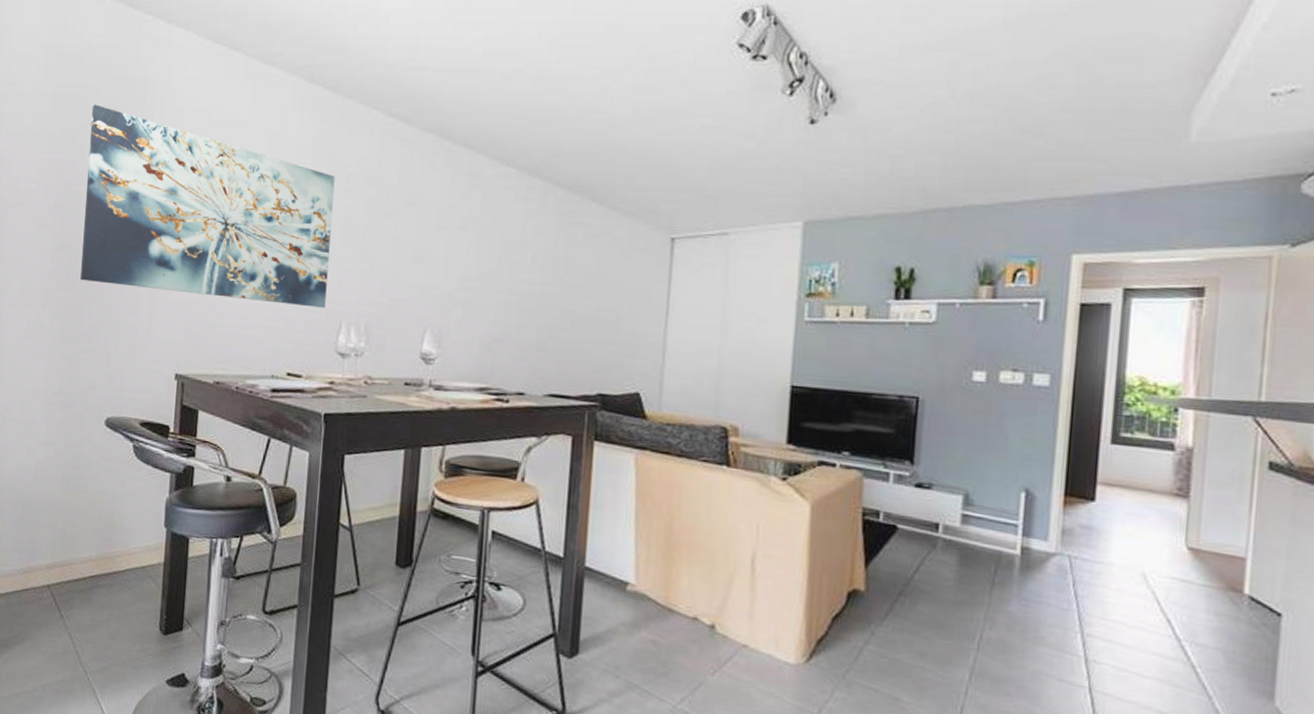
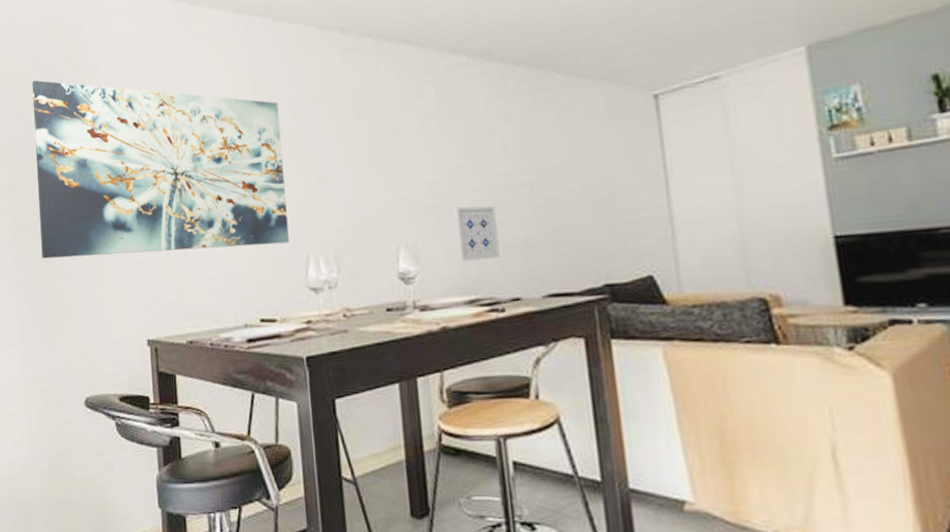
wall art: none [477,304,517,356] -> present [454,205,500,262]

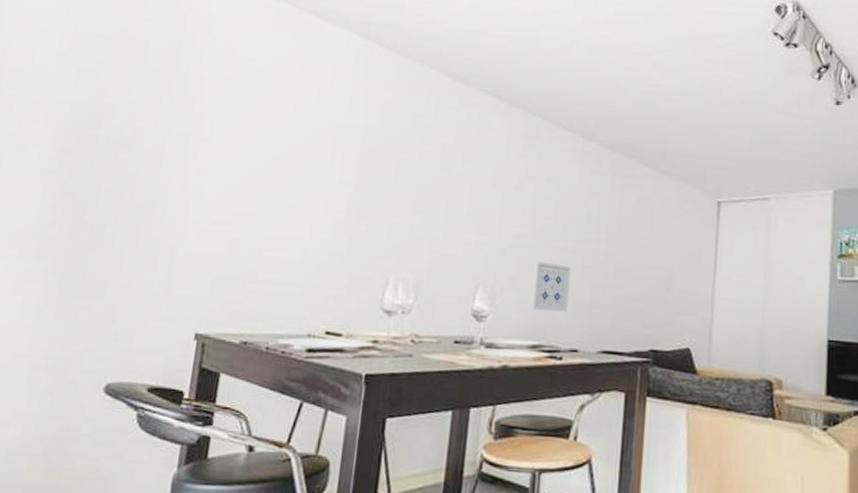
wall art: present [32,80,289,259] -> none [88,46,388,264]

